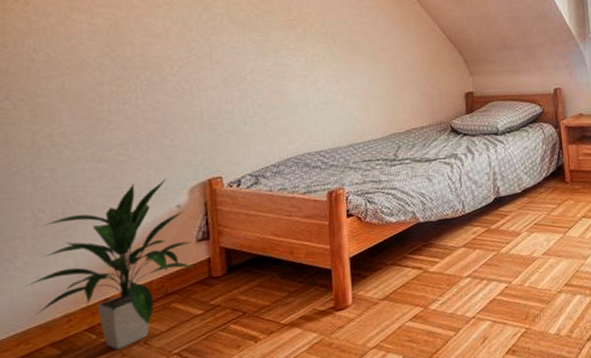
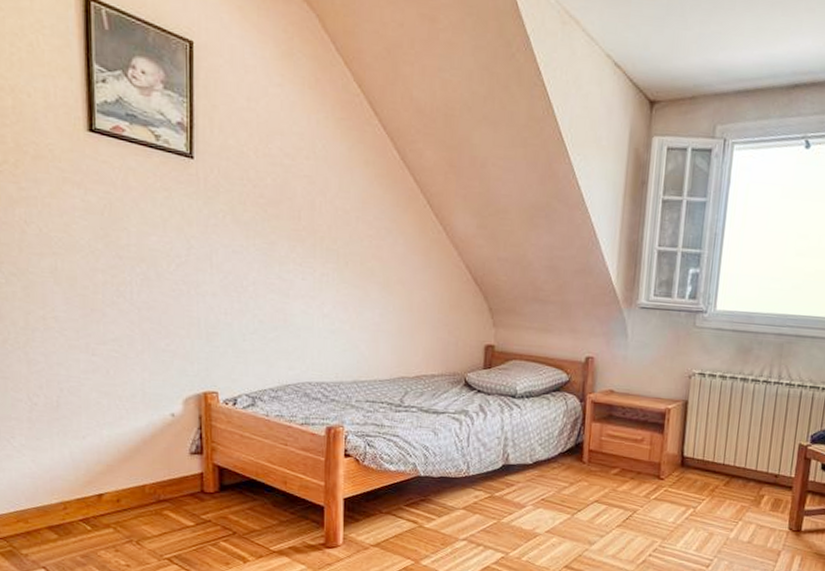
indoor plant: present [24,179,194,350] -> none [21,383,186,545]

